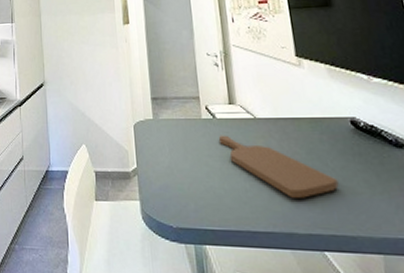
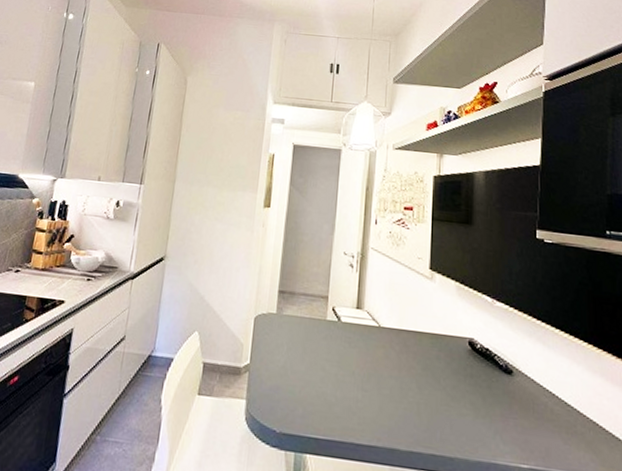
cutting board: present [218,135,339,198] -> none [339,339,447,415]

